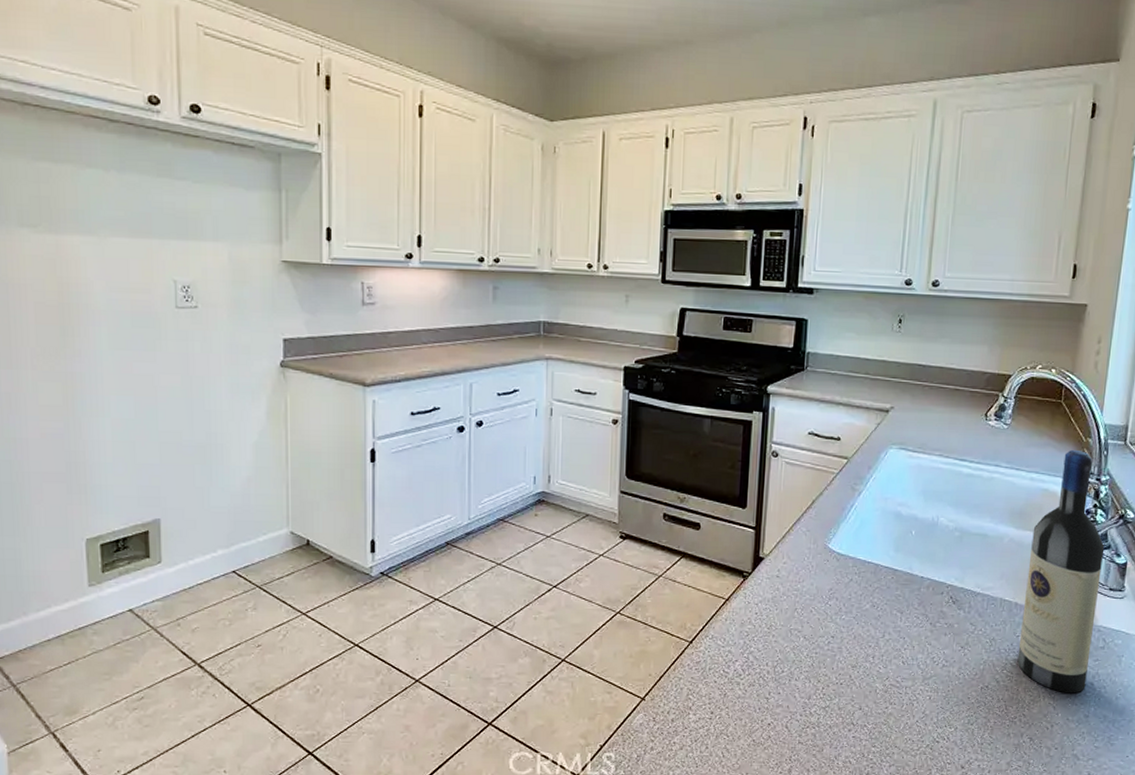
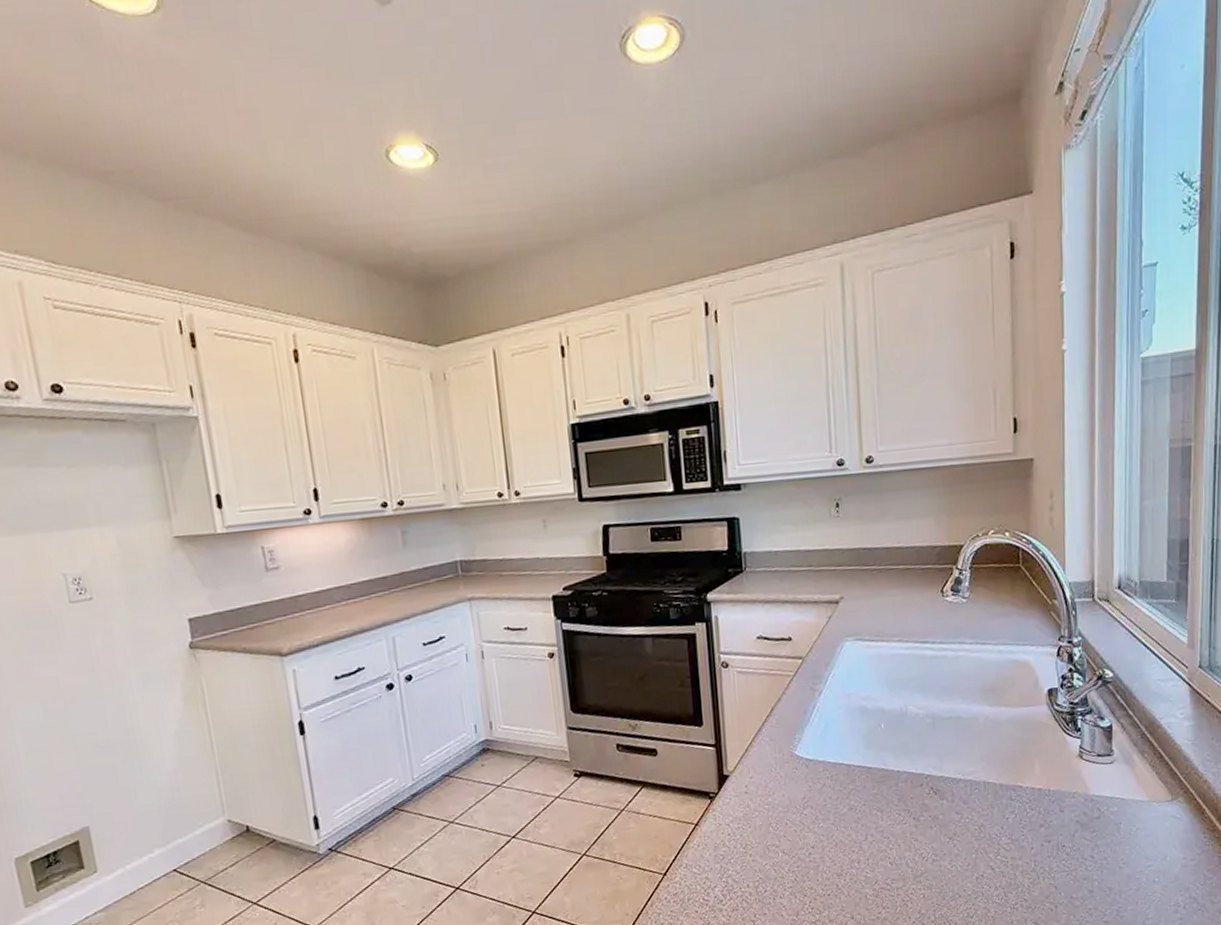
wine bottle: present [1017,449,1105,693] -> none [1008,613,1087,871]

